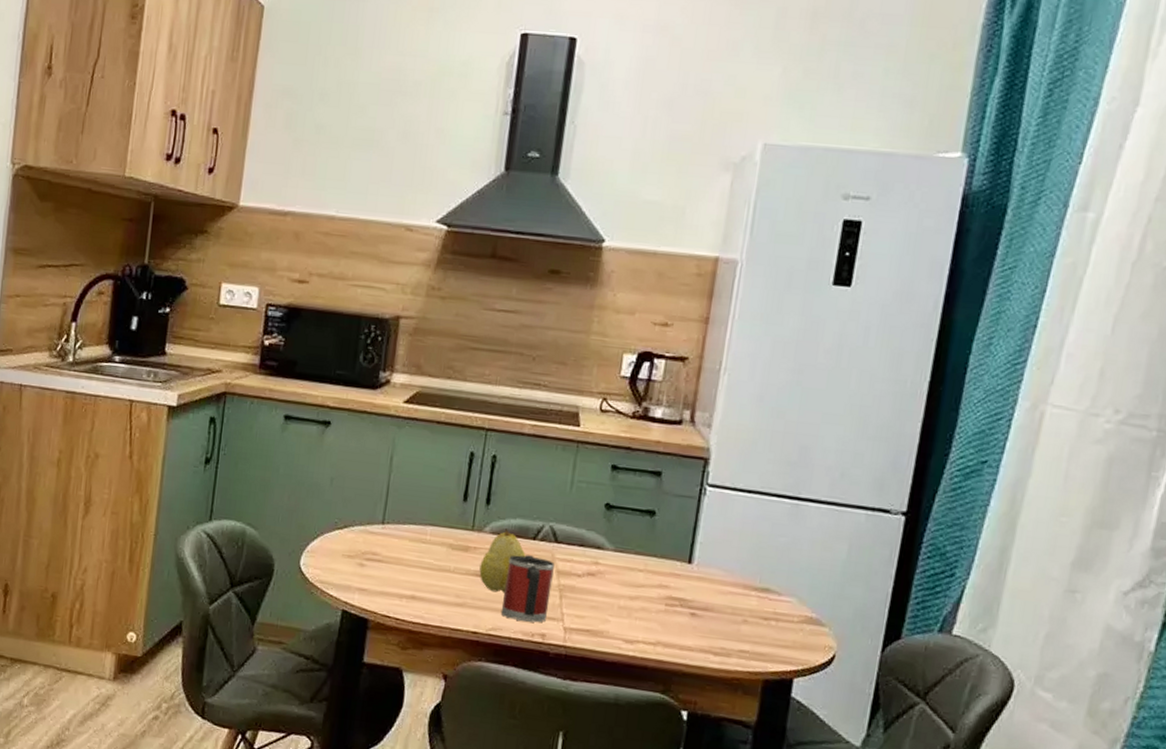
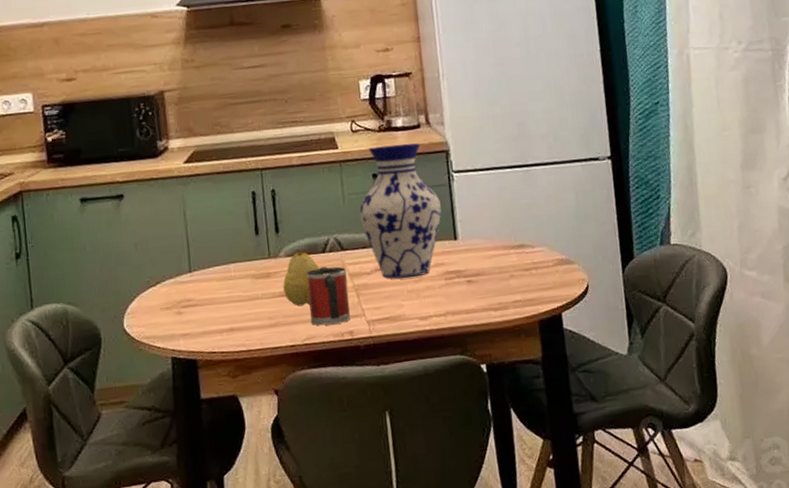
vase: none [584,434,683,594] -> present [359,143,442,279]

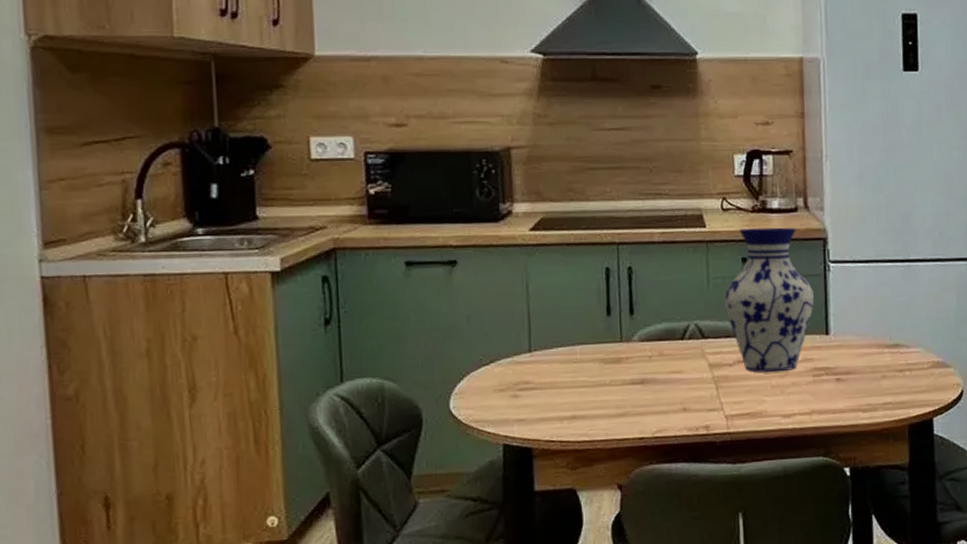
fruit: present [283,249,320,307] -> none [634,334,677,396]
mug: present [306,266,350,326] -> none [661,355,708,418]

